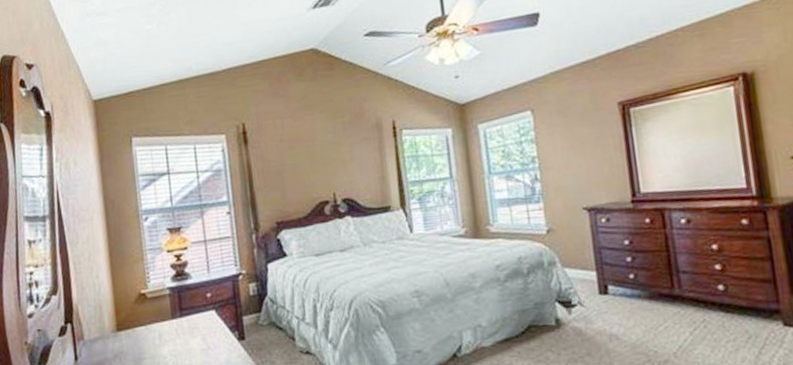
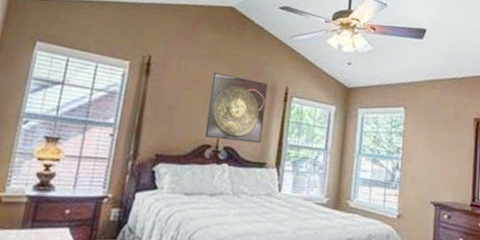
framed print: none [312,121,380,195] -> present [204,72,268,144]

